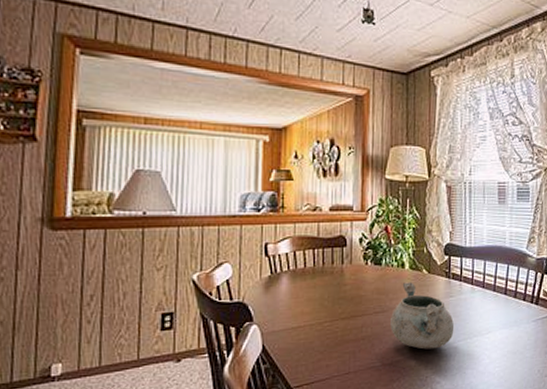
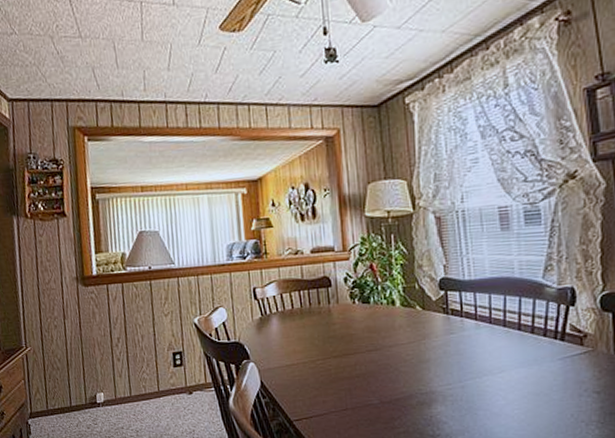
decorative bowl: present [390,282,455,350] -> none [385,319,459,388]

